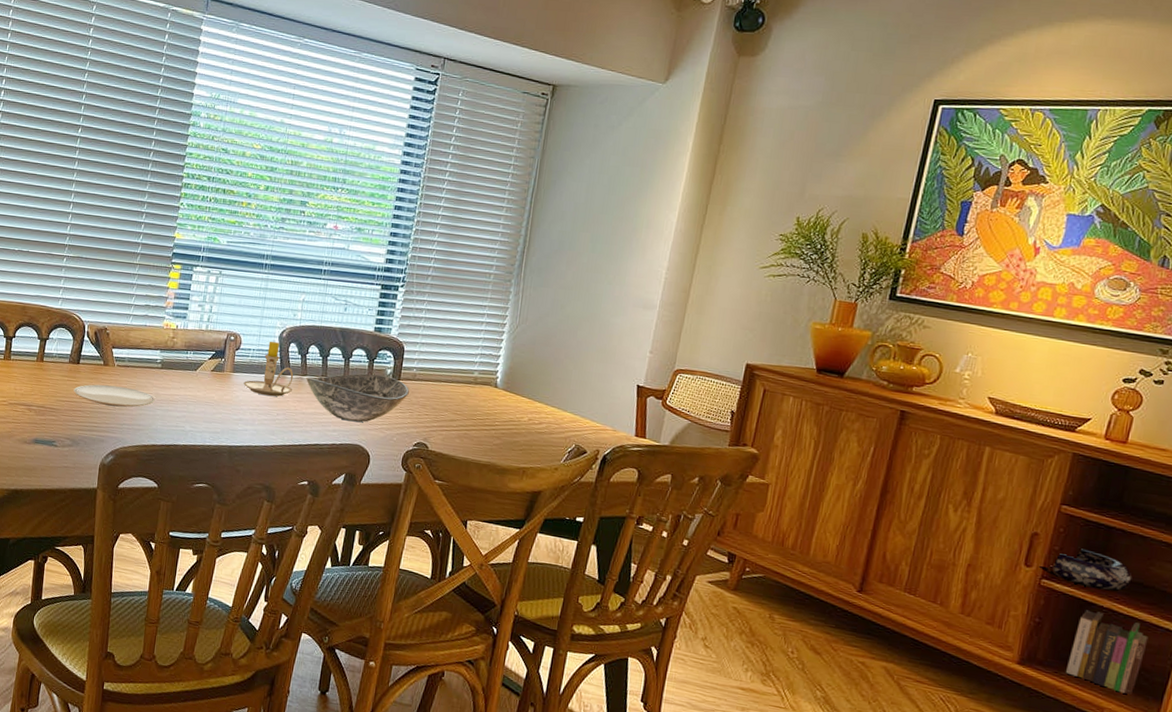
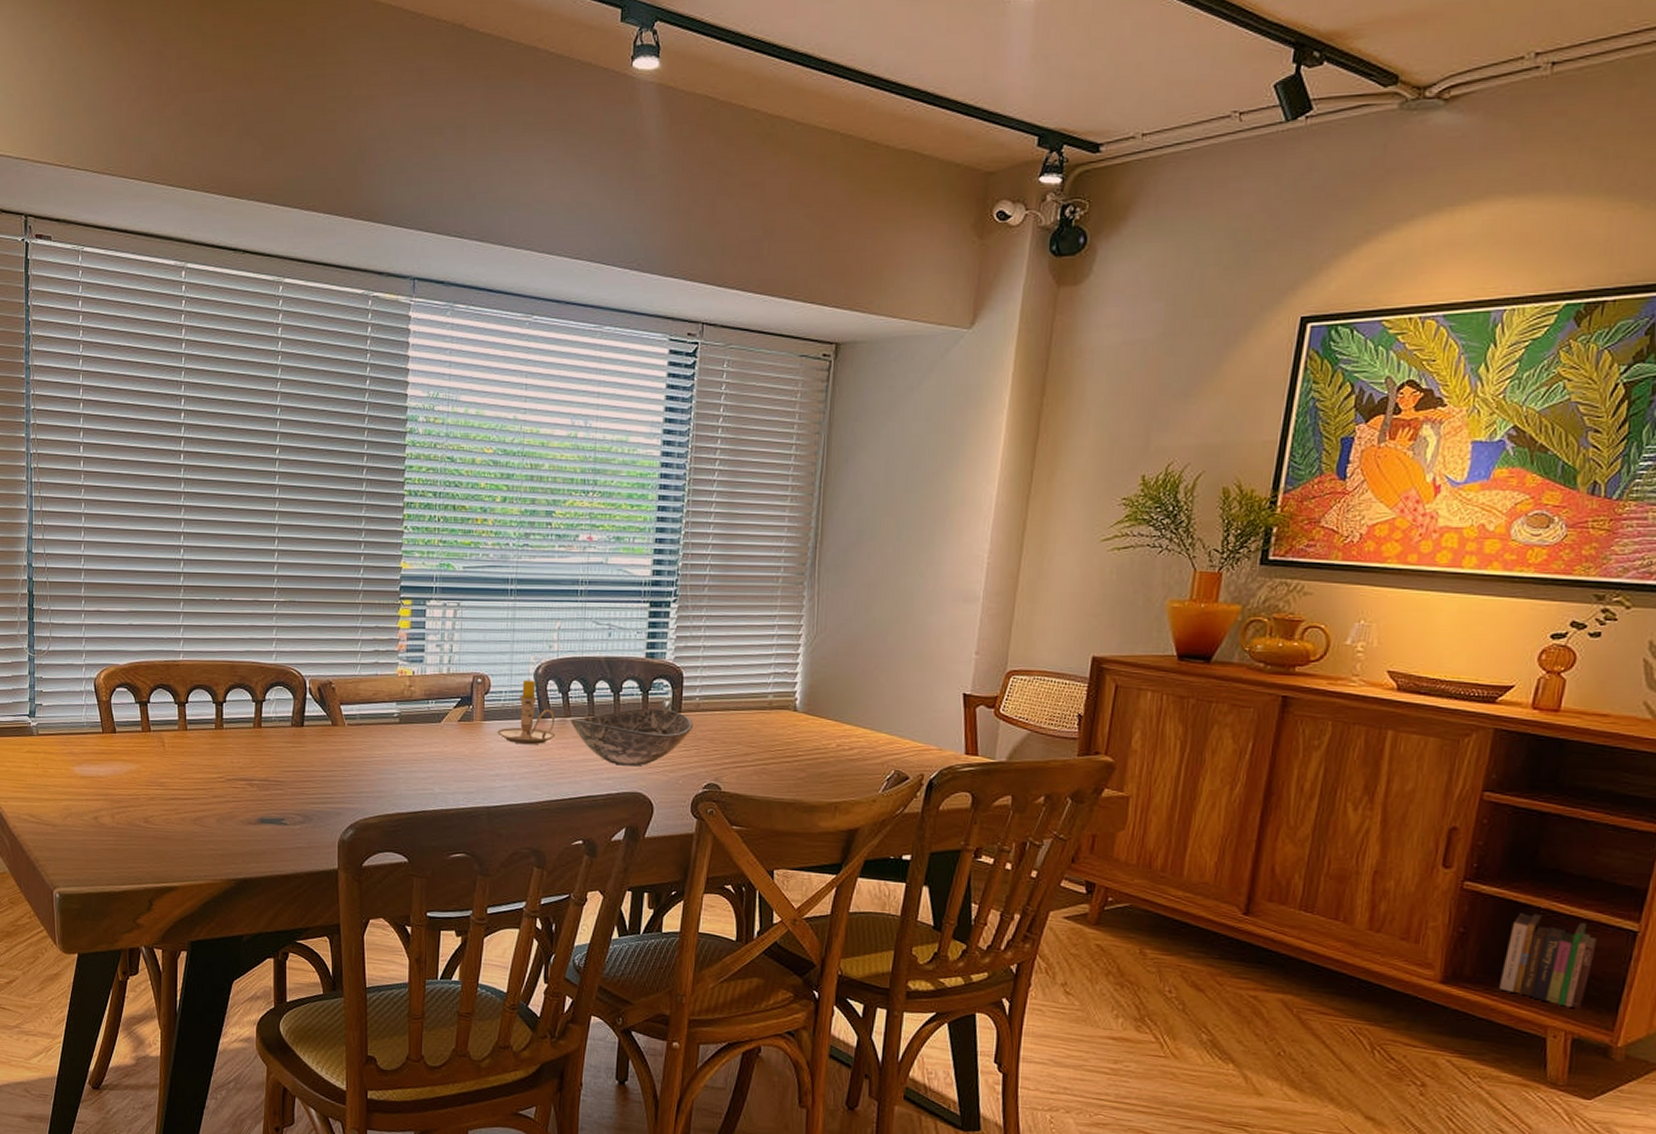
plate: present [73,384,155,407] -> none [300,748,396,773]
decorative bowl: present [1038,548,1133,592] -> none [1459,841,1575,889]

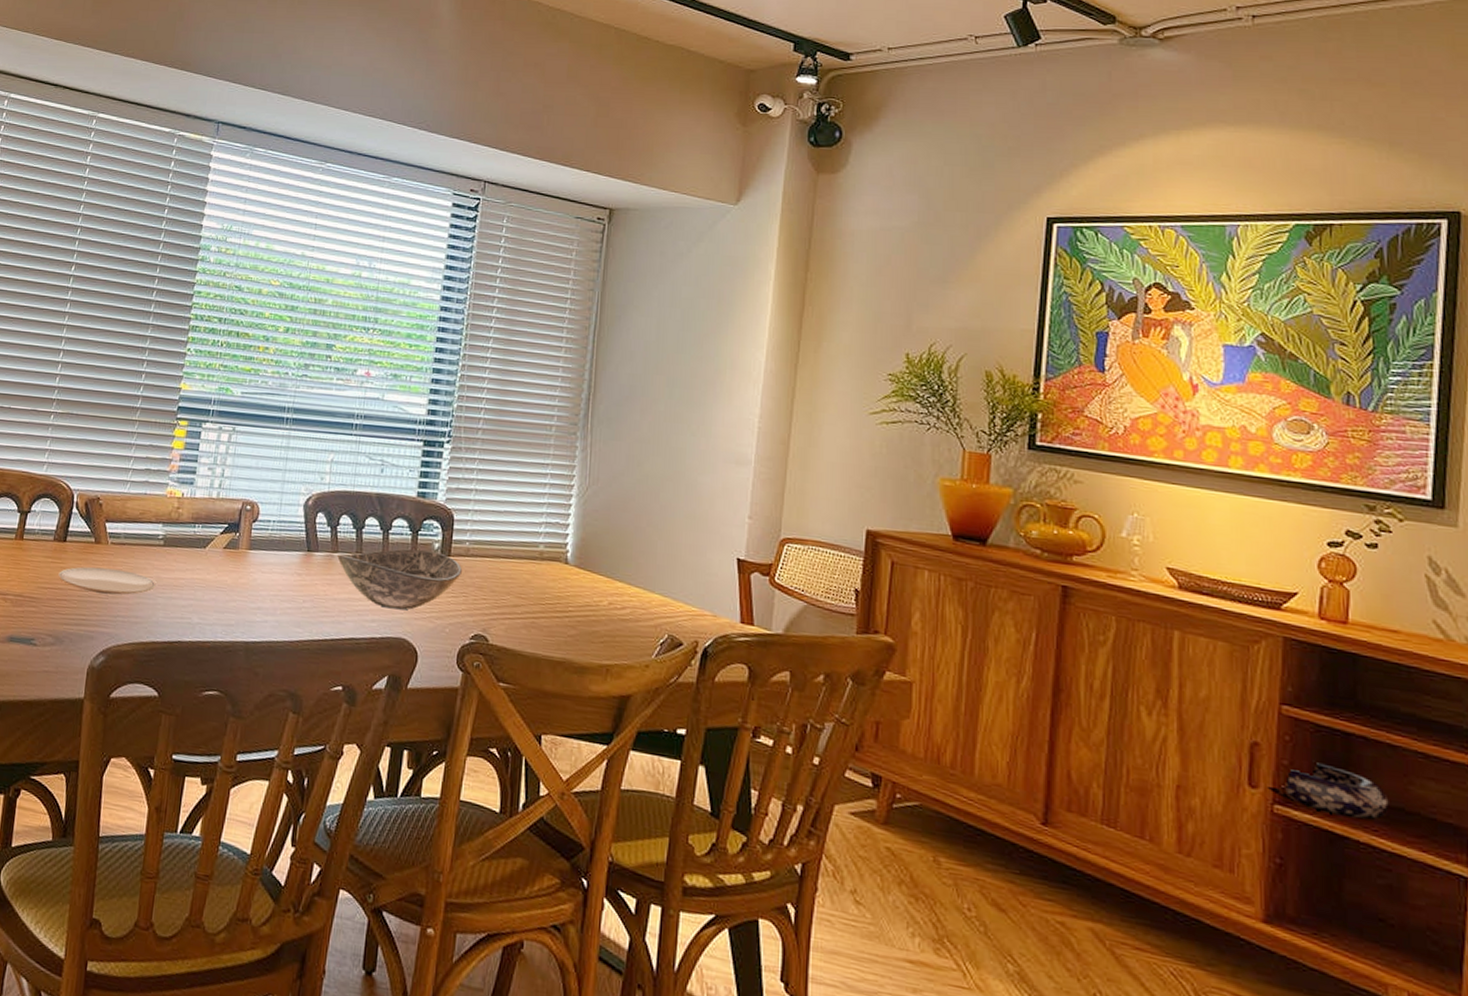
plate: none [300,748,396,773] -> present [58,566,156,595]
candlestick: present [497,678,555,745] -> none [262,509,322,579]
decorative bowl: none [1459,841,1575,889] -> present [1266,762,1390,820]
books: present [1498,913,1597,1009] -> none [1326,846,1427,966]

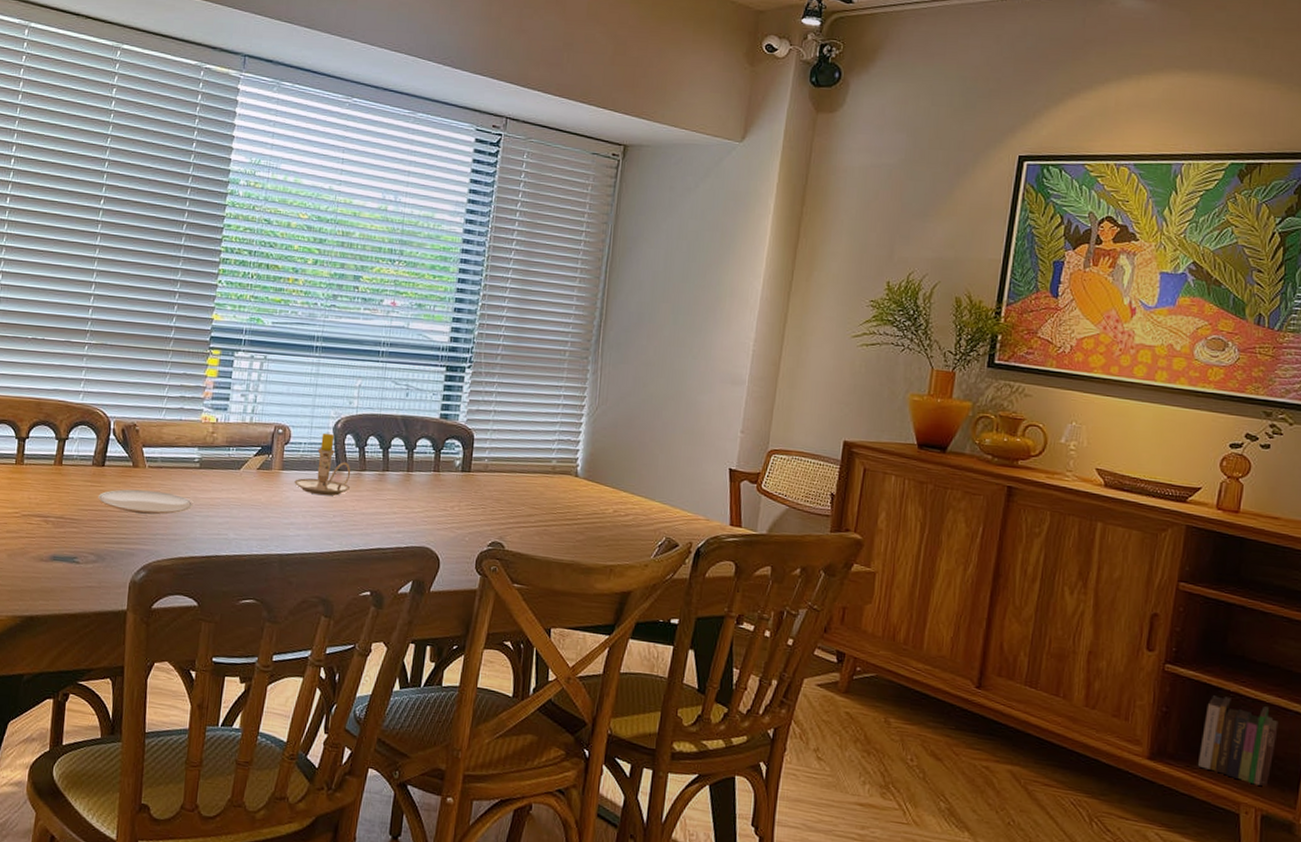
candlestick: none [262,509,322,579] -> present [294,432,351,496]
bowl: present [336,549,462,610] -> none [364,466,481,522]
decorative bowl: present [1266,762,1390,820] -> none [1161,628,1257,674]
books: none [1326,846,1427,966] -> present [1197,695,1279,787]

